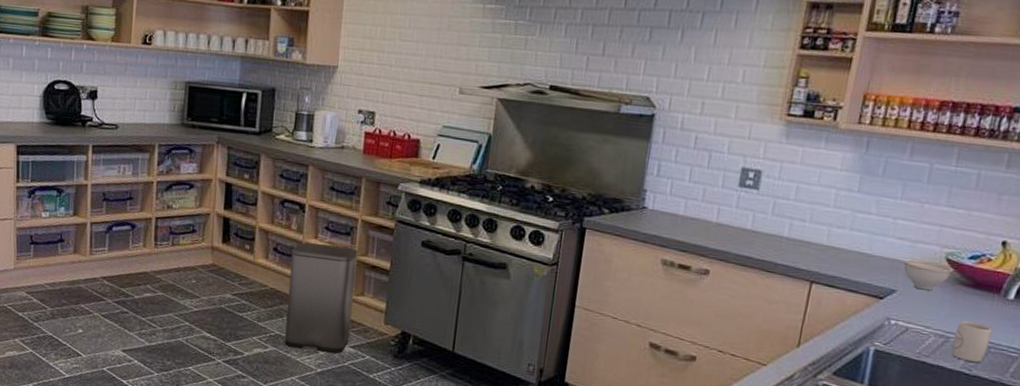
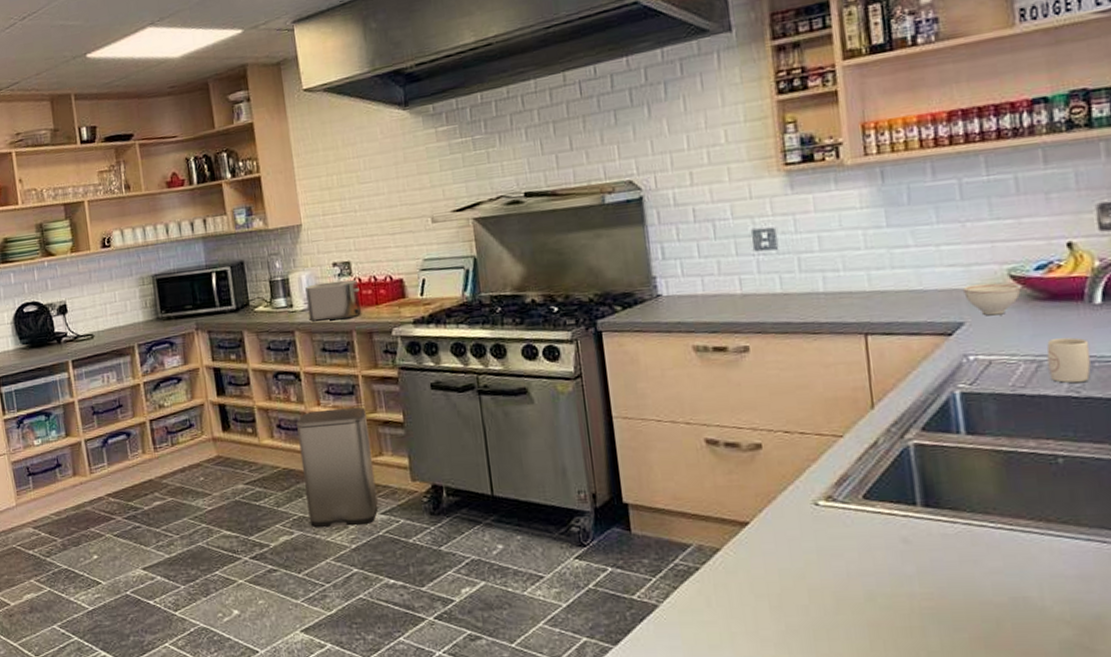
toaster: none [325,125,378,166] -> present [305,279,362,323]

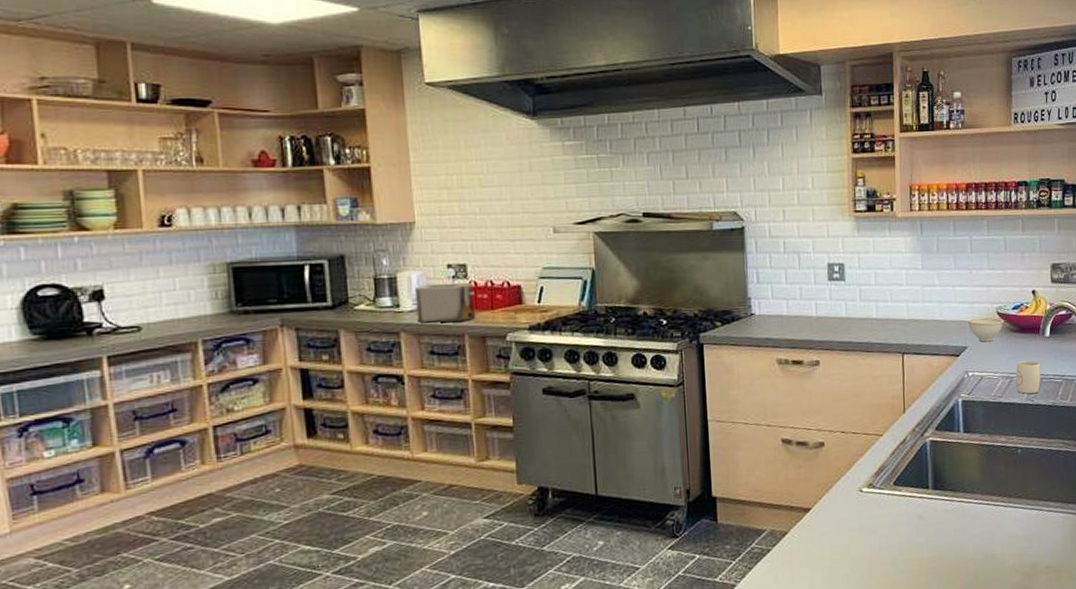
pedal bin: present [297,407,378,529] -> none [397,412,481,536]

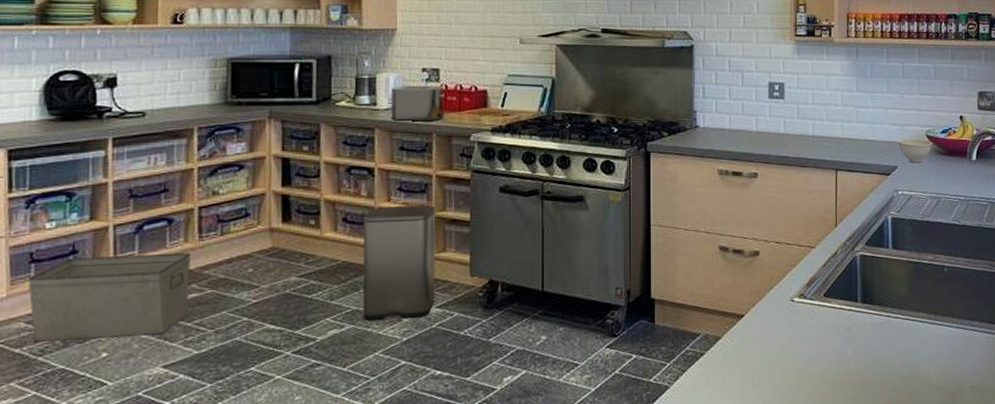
storage bin: none [32,476,214,578] -> present [28,253,192,342]
pedal bin: none [397,412,481,536] -> present [362,205,436,322]
mug: present [1016,360,1041,394] -> none [943,182,968,215]

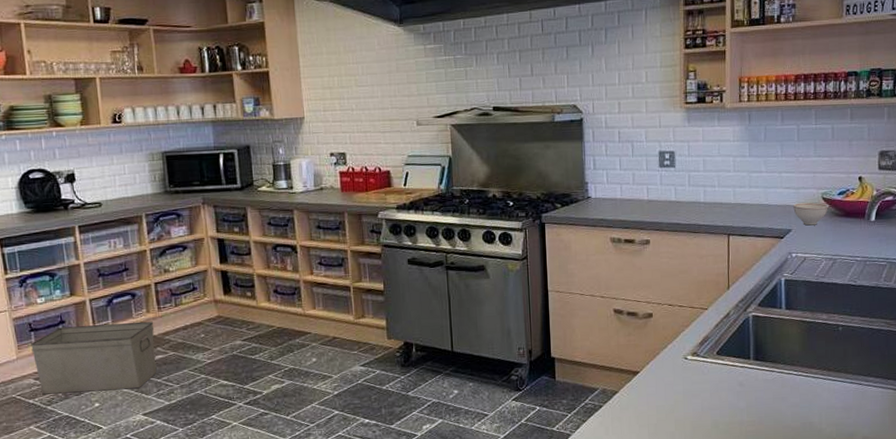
pedal bin: present [362,205,436,322] -> none [291,277,359,378]
toaster: present [391,85,445,122] -> none [305,168,354,204]

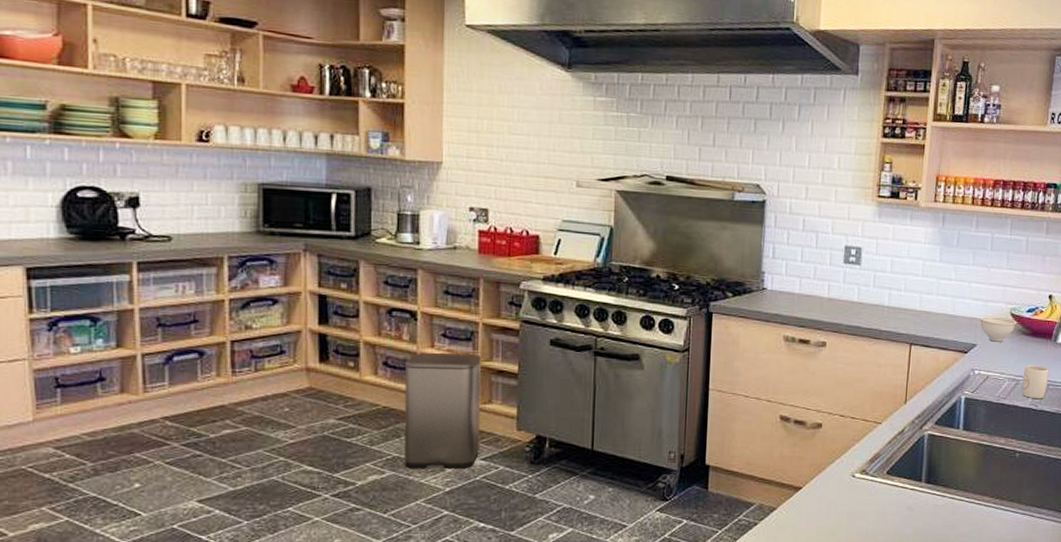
storage bin: present [31,322,157,395] -> none [55,386,225,469]
pedal bin: none [291,277,359,378] -> present [404,352,481,471]
mug: none [839,243,865,276] -> present [1022,365,1049,399]

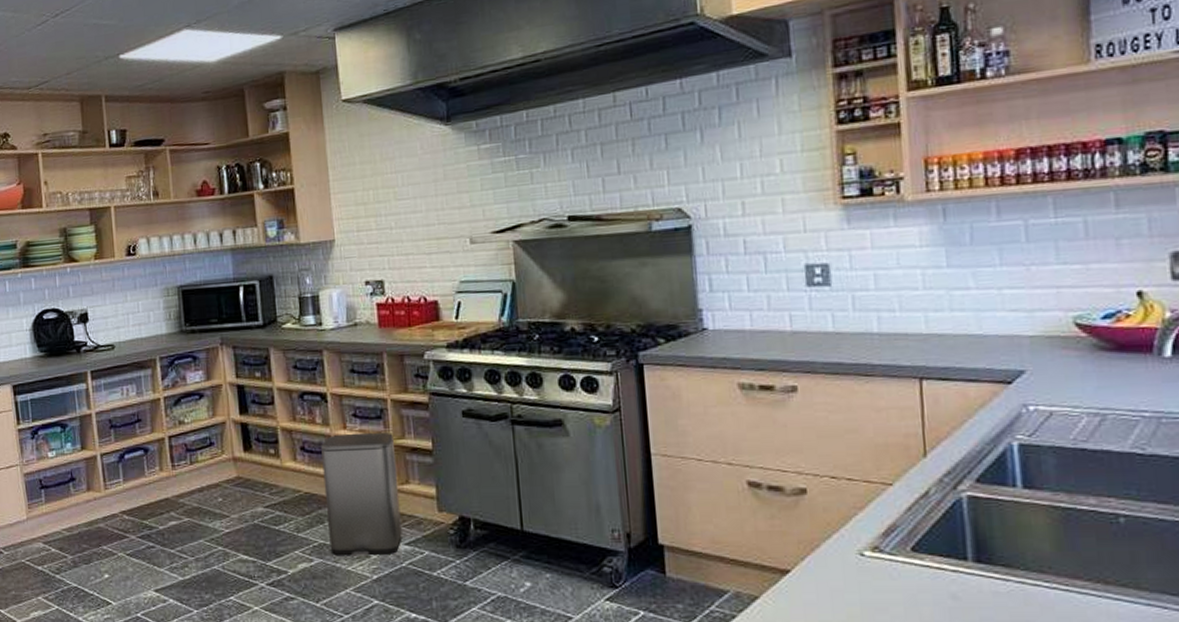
bowl: present [980,317,1017,342] -> none [1025,330,1088,365]
mug: present [1022,365,1049,399] -> none [1111,391,1159,440]

